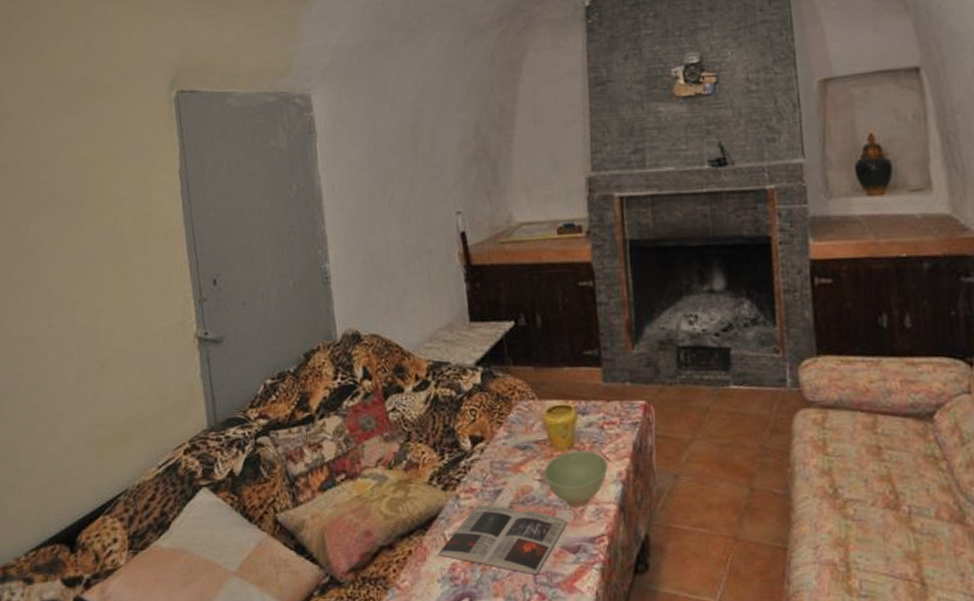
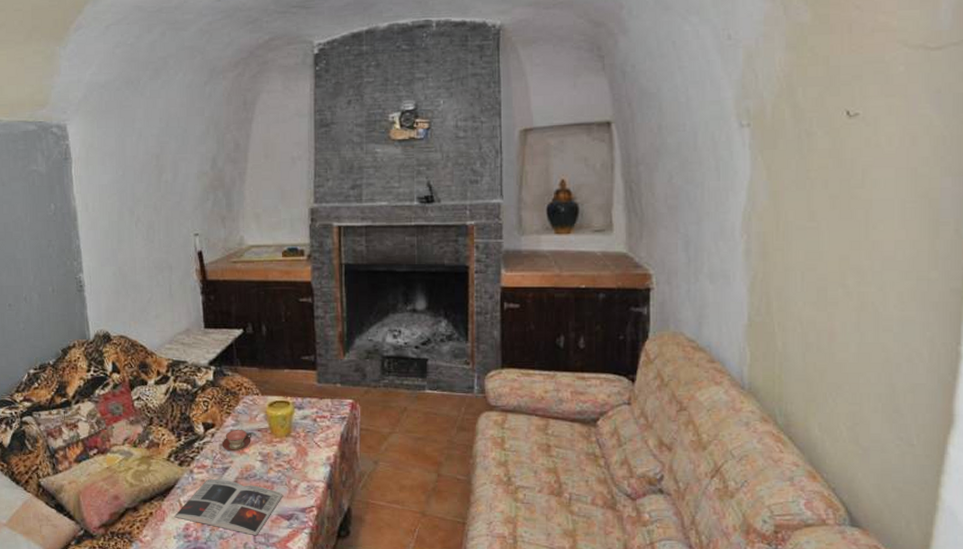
teacup: none [493,441,529,470] -> present [222,429,252,452]
bowl: present [543,450,608,507] -> none [264,438,319,484]

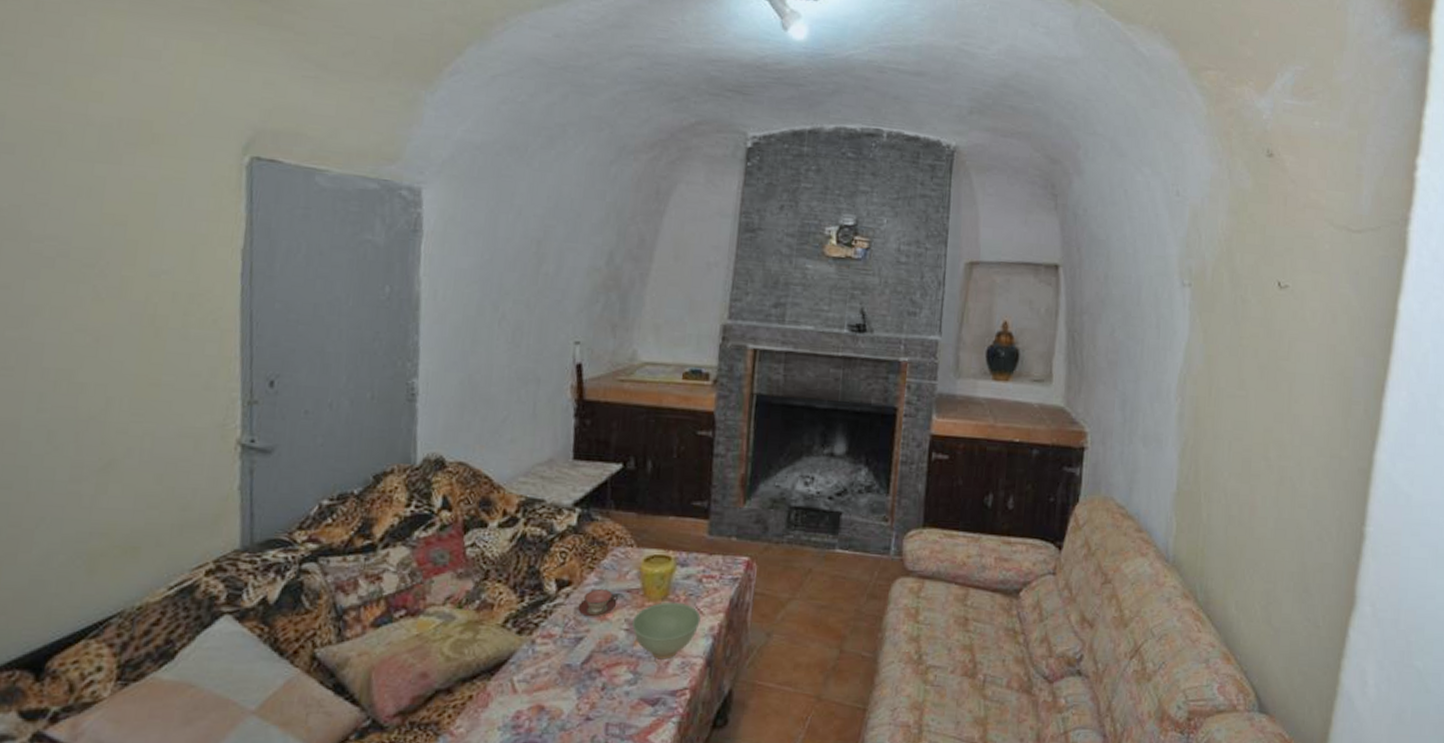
magazine: present [174,478,283,536] -> none [502,651,650,727]
bowl: none [264,438,319,484] -> present [631,602,701,660]

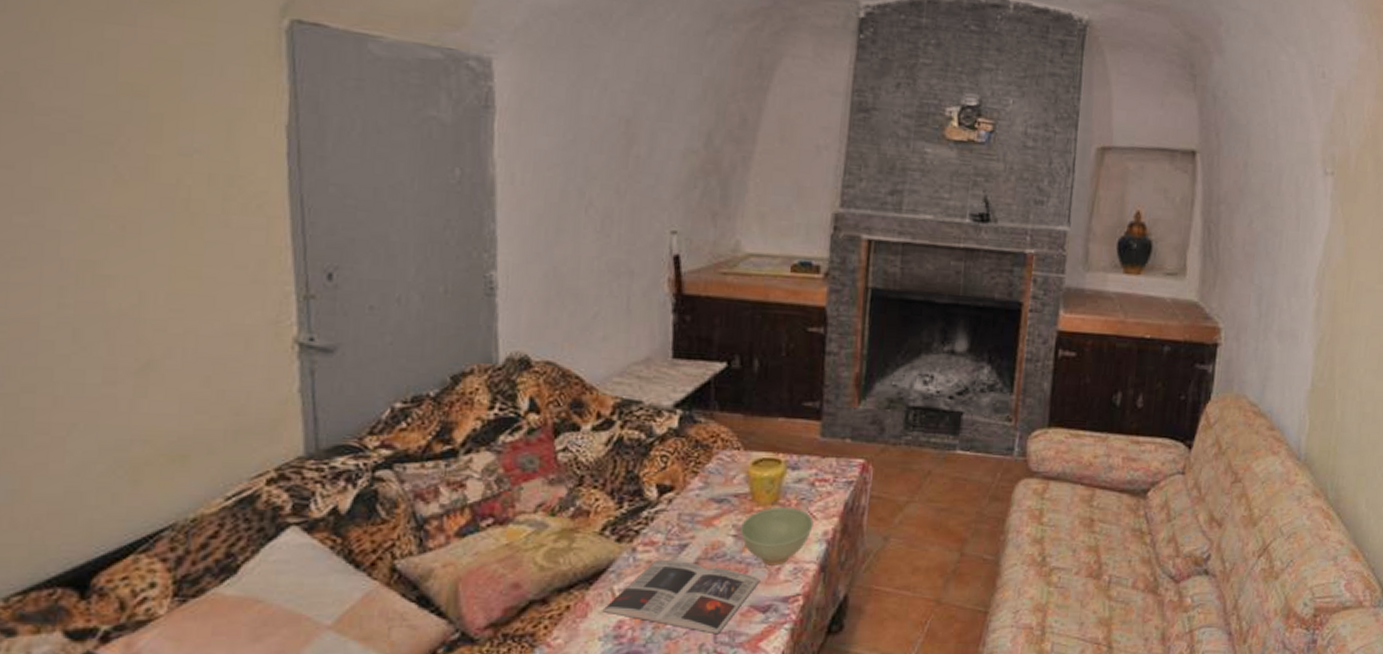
magazine: none [502,651,650,727] -> present [602,559,761,635]
teacup: present [578,588,619,617] -> none [681,493,726,523]

